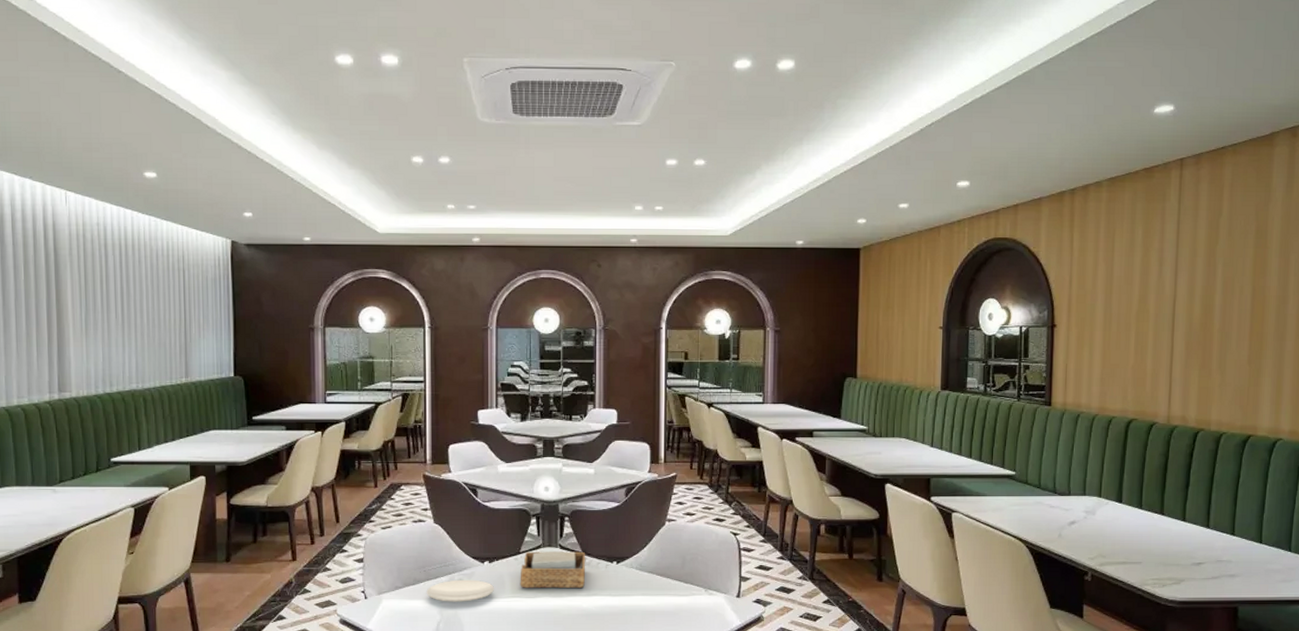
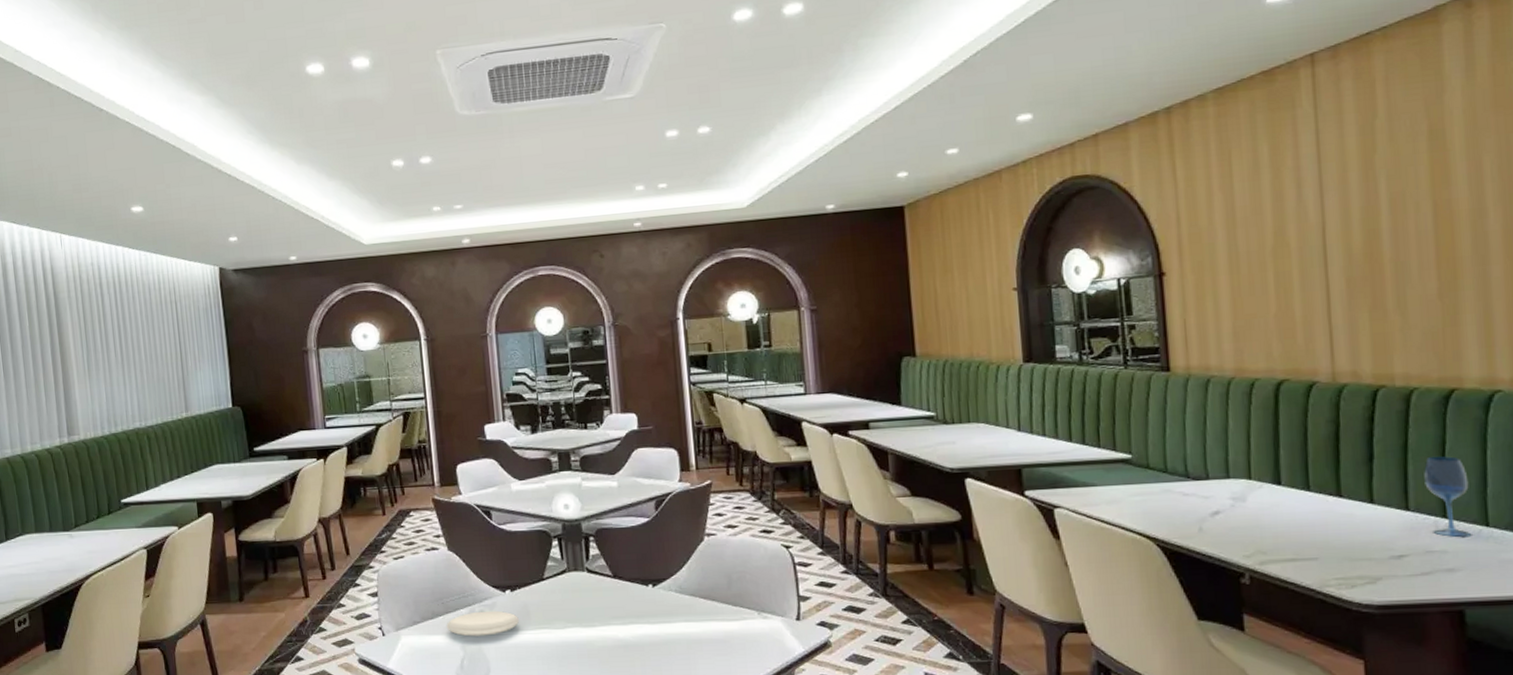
napkin holder: present [520,551,586,589] -> none [546,575,619,618]
wineglass: none [1222,486,1252,551] -> present [1424,456,1472,538]

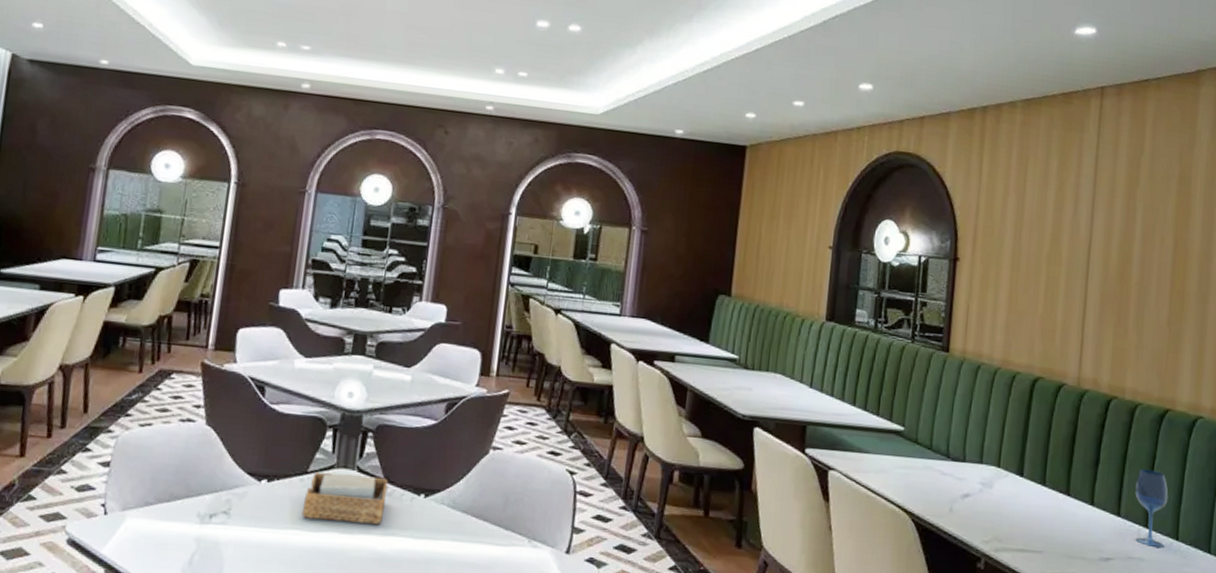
plate: present [446,610,519,637] -> none [183,499,269,530]
napkin holder: none [546,575,619,618] -> present [301,472,389,526]

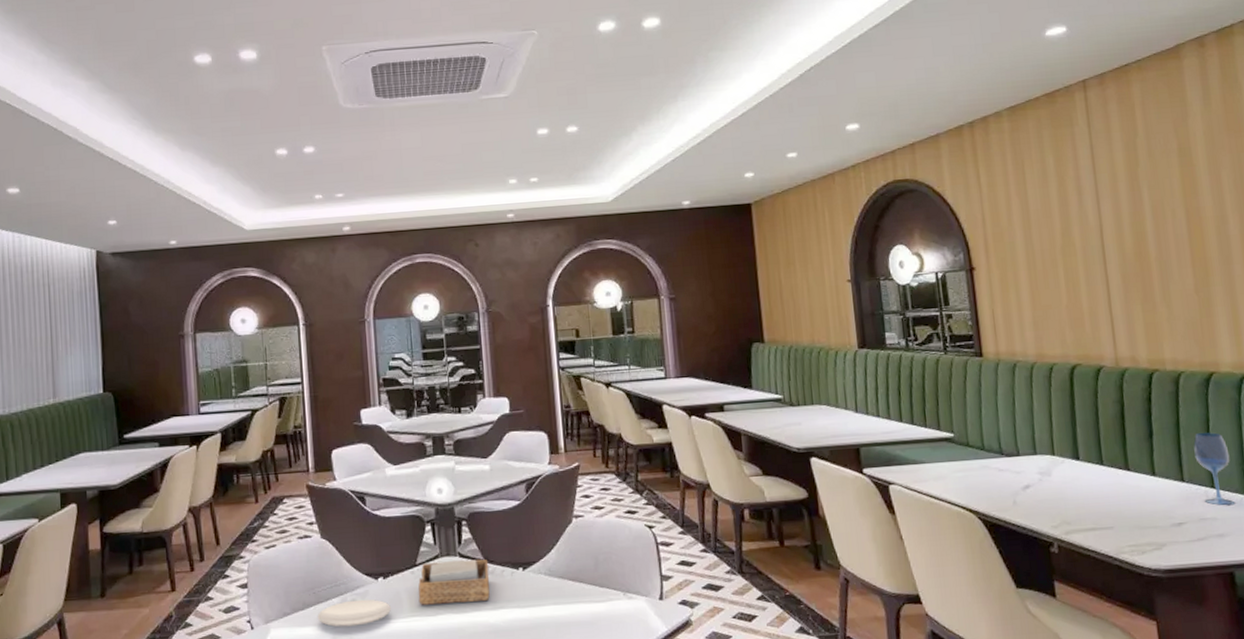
plate: none [183,499,269,530] -> present [317,599,391,627]

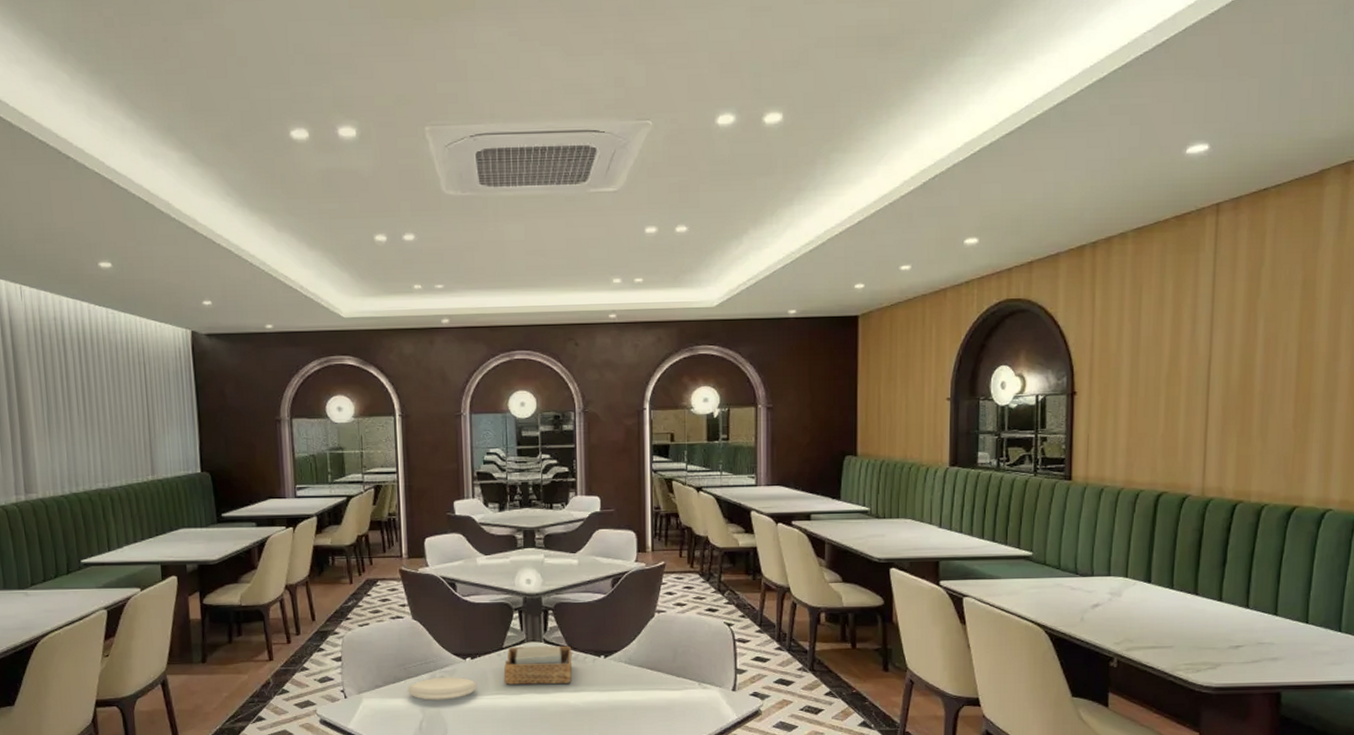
wineglass: present [1193,432,1236,506] -> none [1263,563,1297,632]

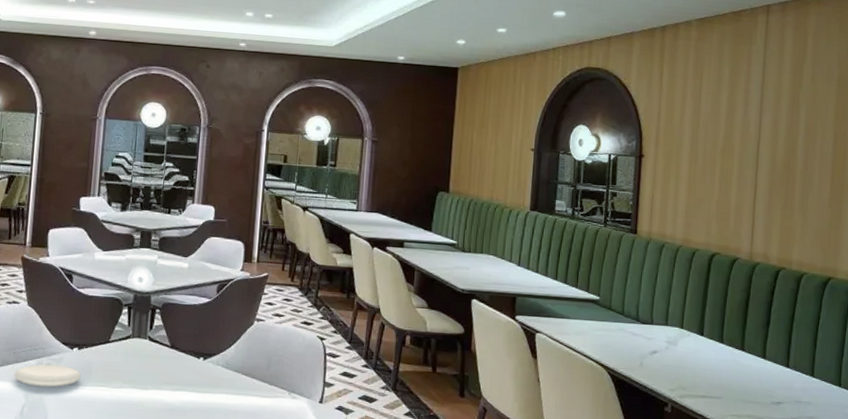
napkin holder: present [503,646,572,685] -> none [106,341,174,383]

